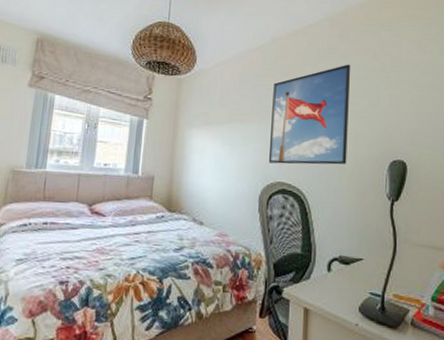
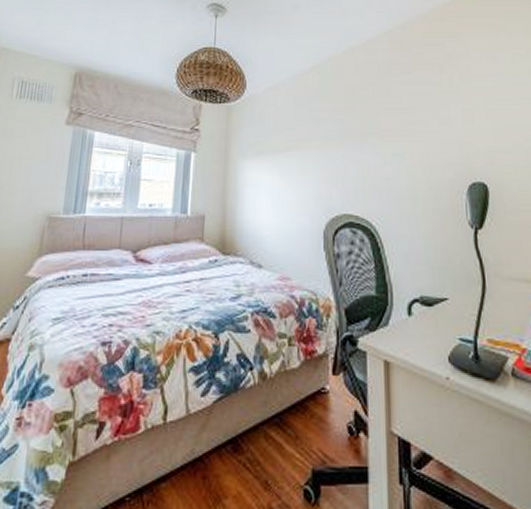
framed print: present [268,64,351,165] -> none [331,80,420,194]

